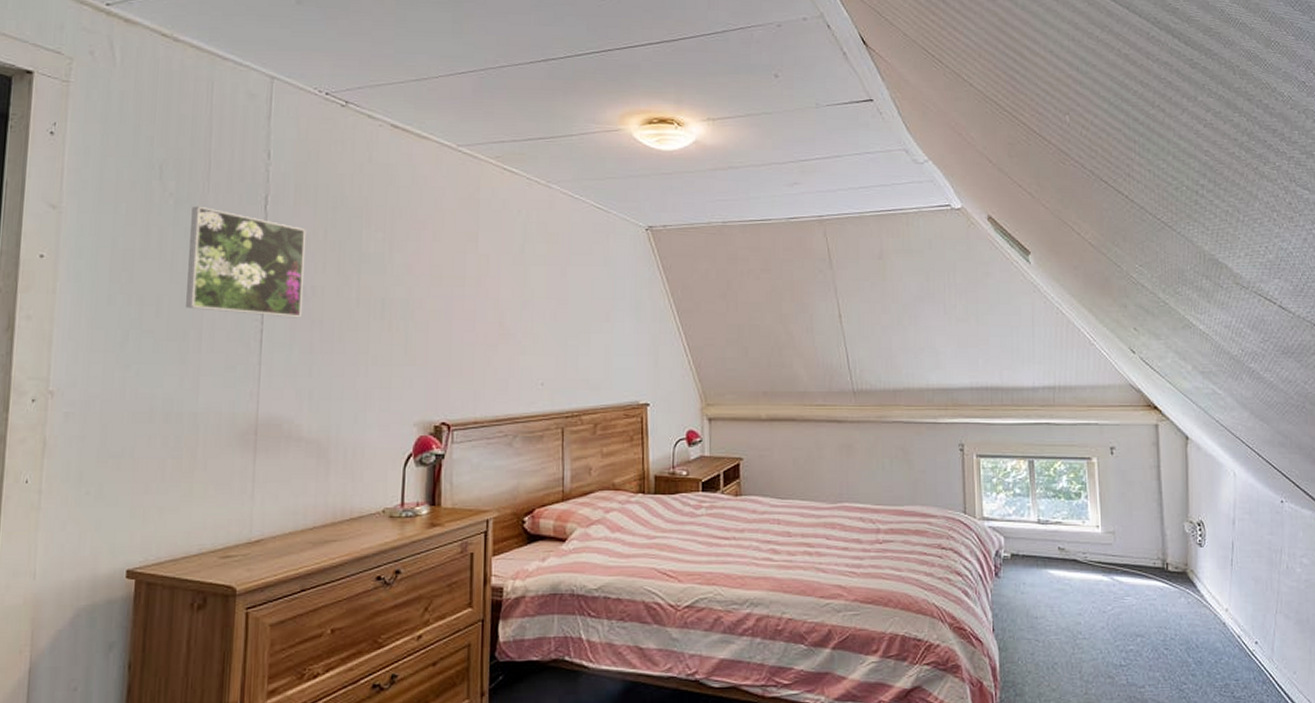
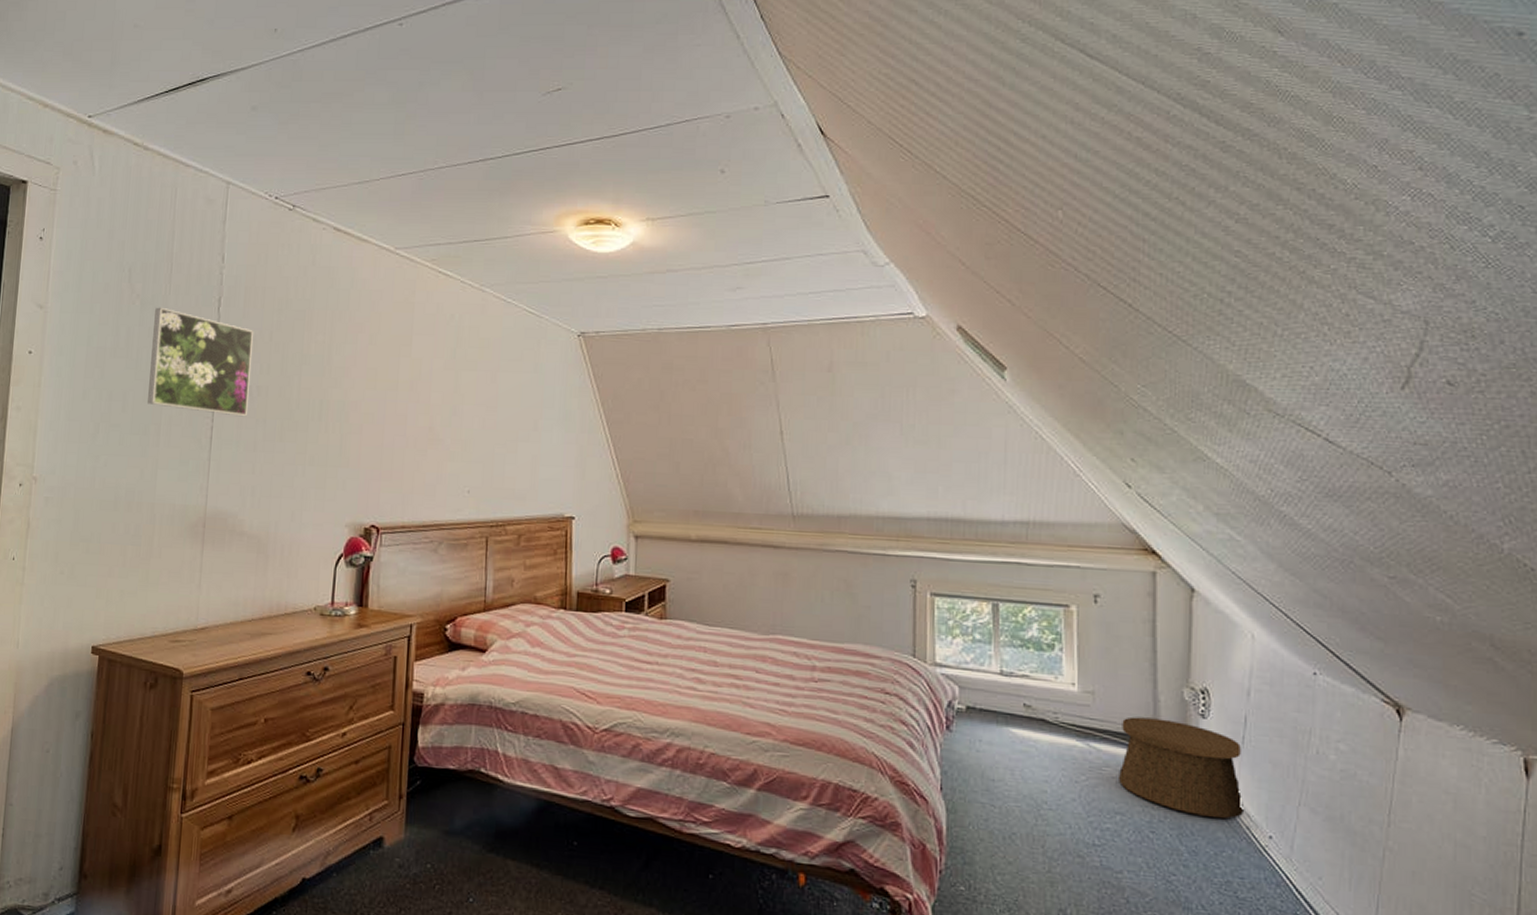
basket: none [1138,550,1236,632] -> present [1119,716,1245,819]

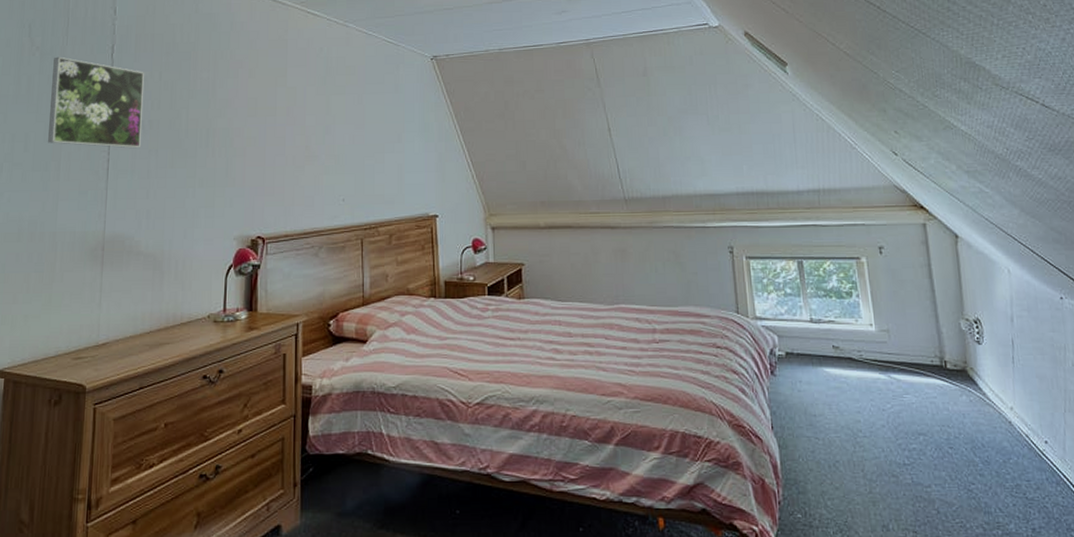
basket: present [1119,716,1245,819] -> none [914,348,1023,431]

